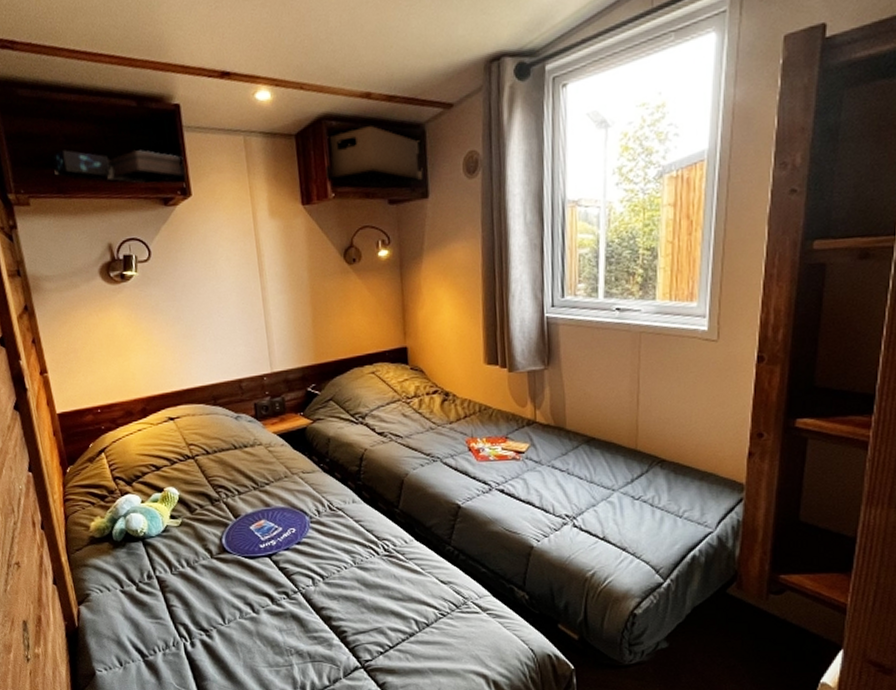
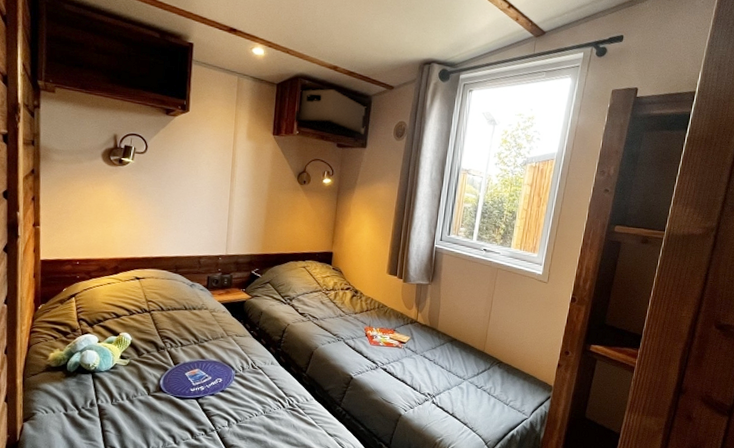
decorative box: present [52,150,112,180] -> none [81,57,129,85]
decorative box: present [107,149,184,185] -> none [124,68,188,98]

